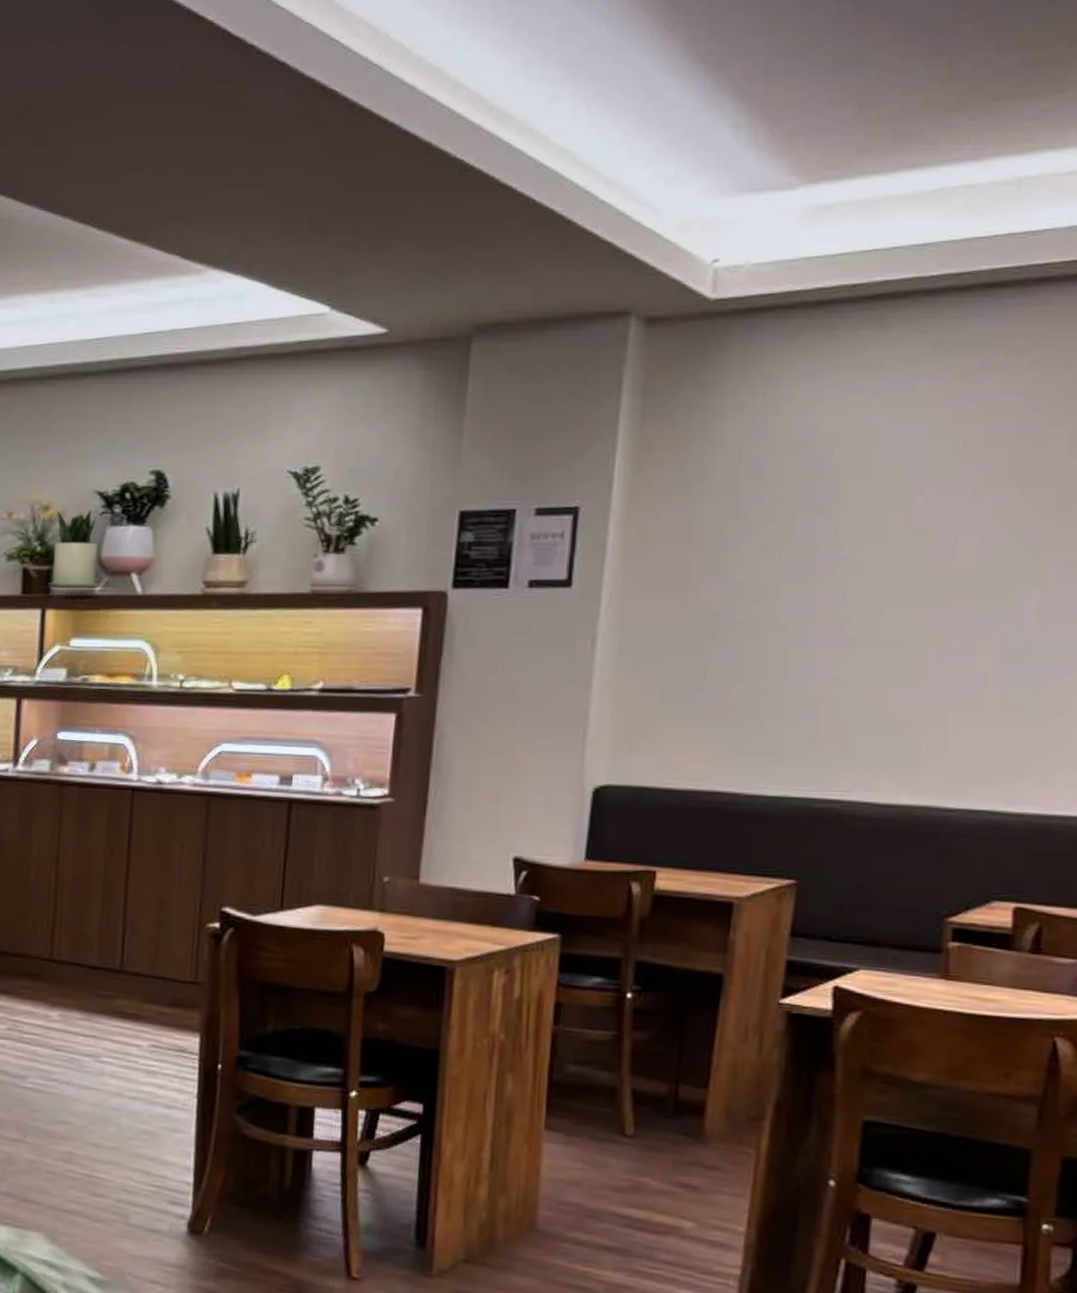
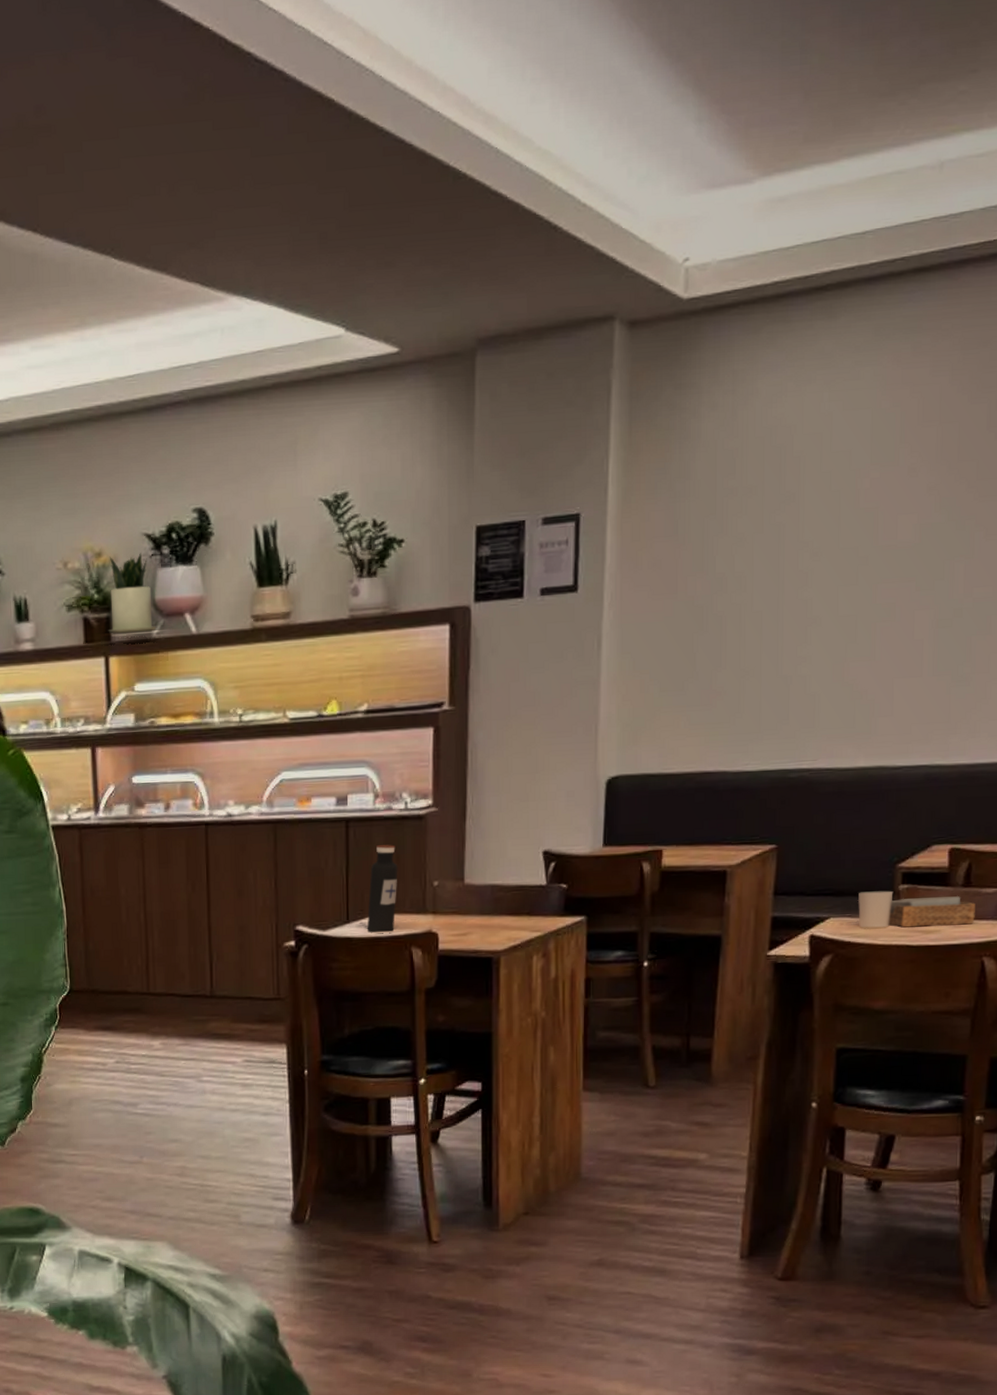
water bottle: none [302,831,344,928] -> present [367,844,398,934]
cup: none [895,944,941,990] -> present [857,890,894,930]
napkin holder: none [933,958,1046,997] -> present [888,895,975,928]

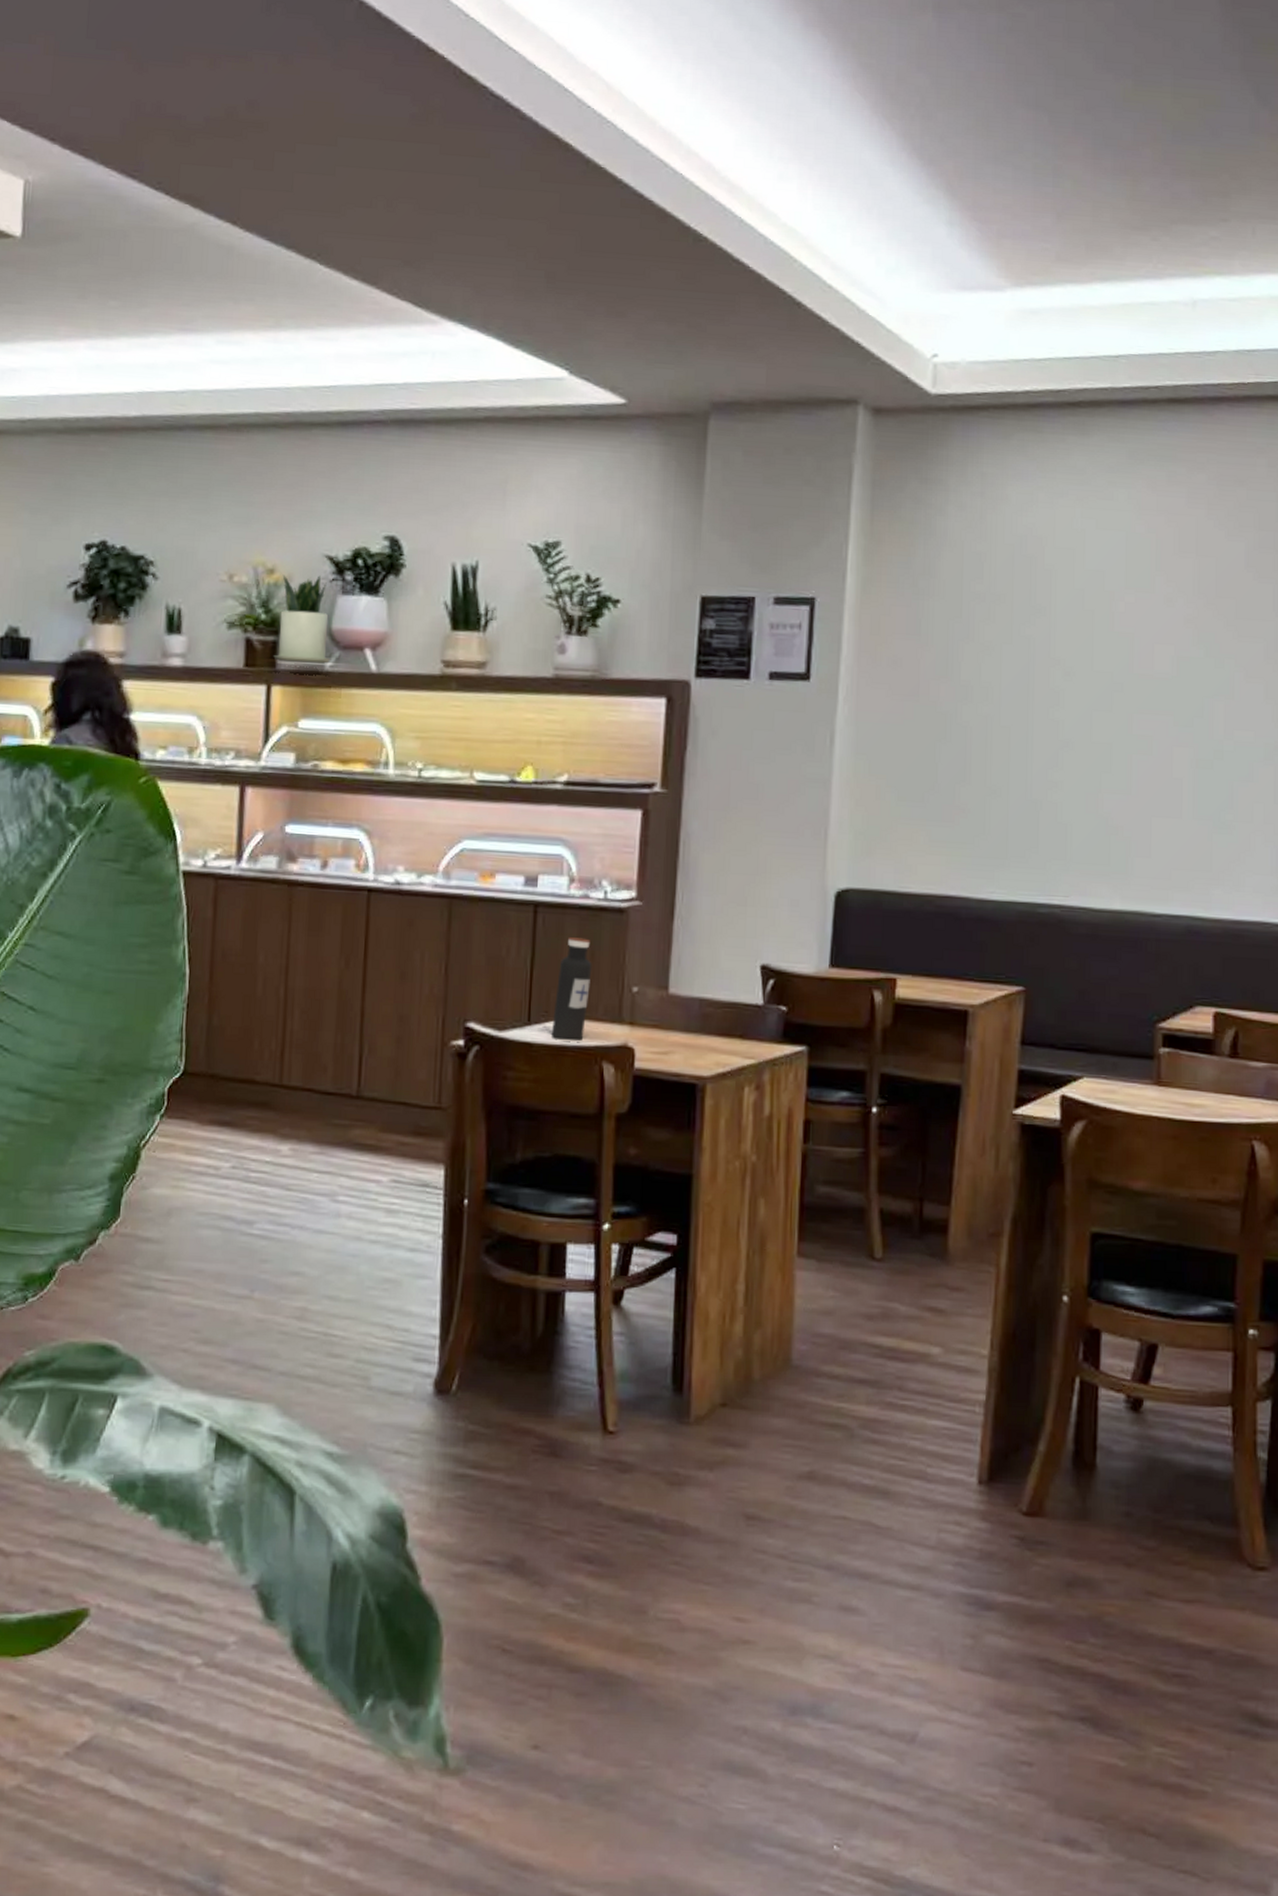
cup: present [857,890,894,930] -> none [1113,1051,1154,1097]
napkin holder: present [888,895,975,928] -> none [1148,1064,1243,1102]

